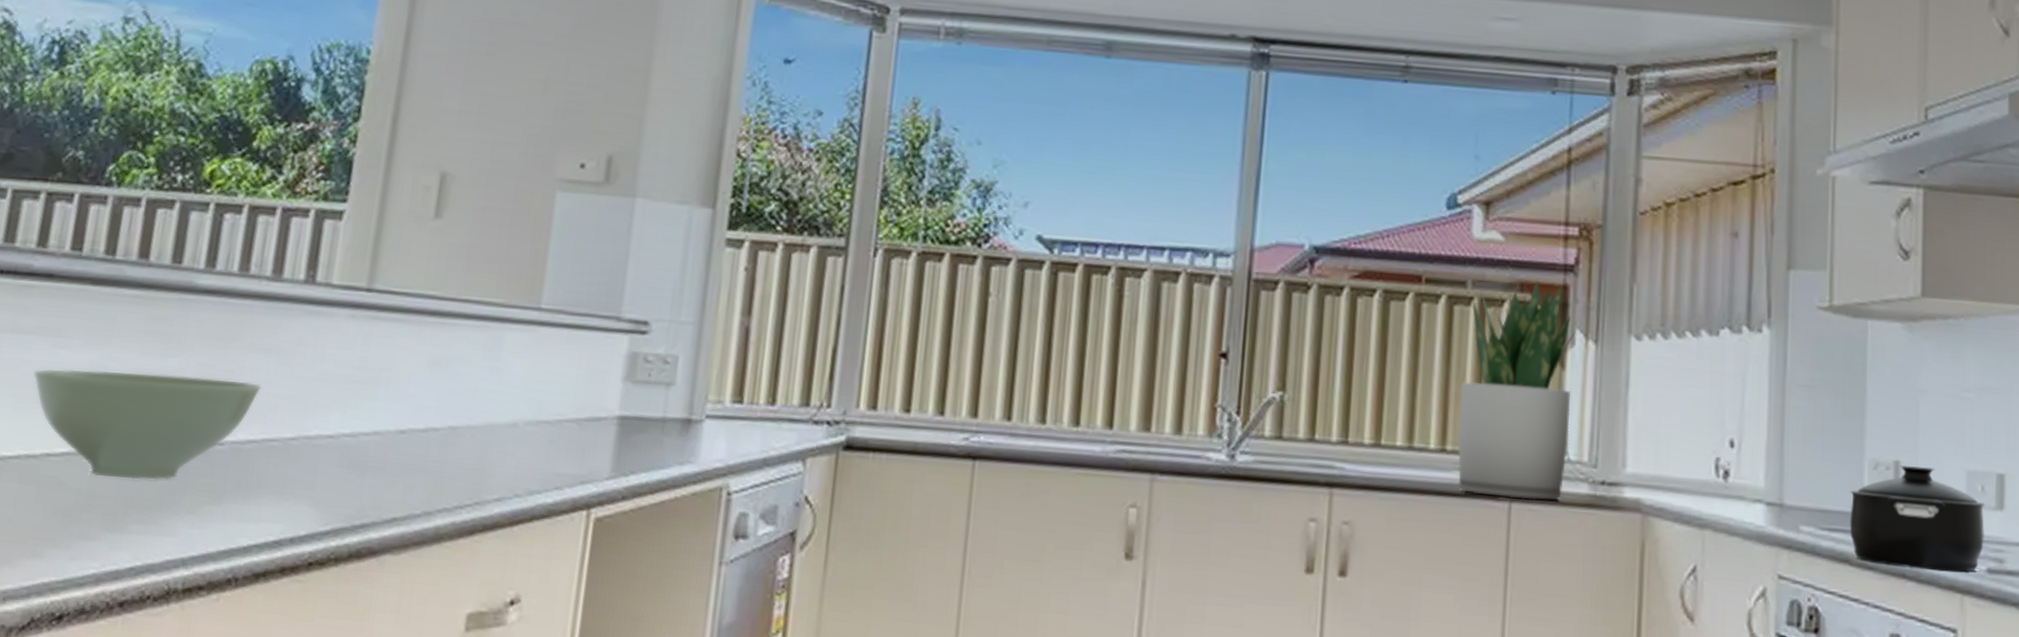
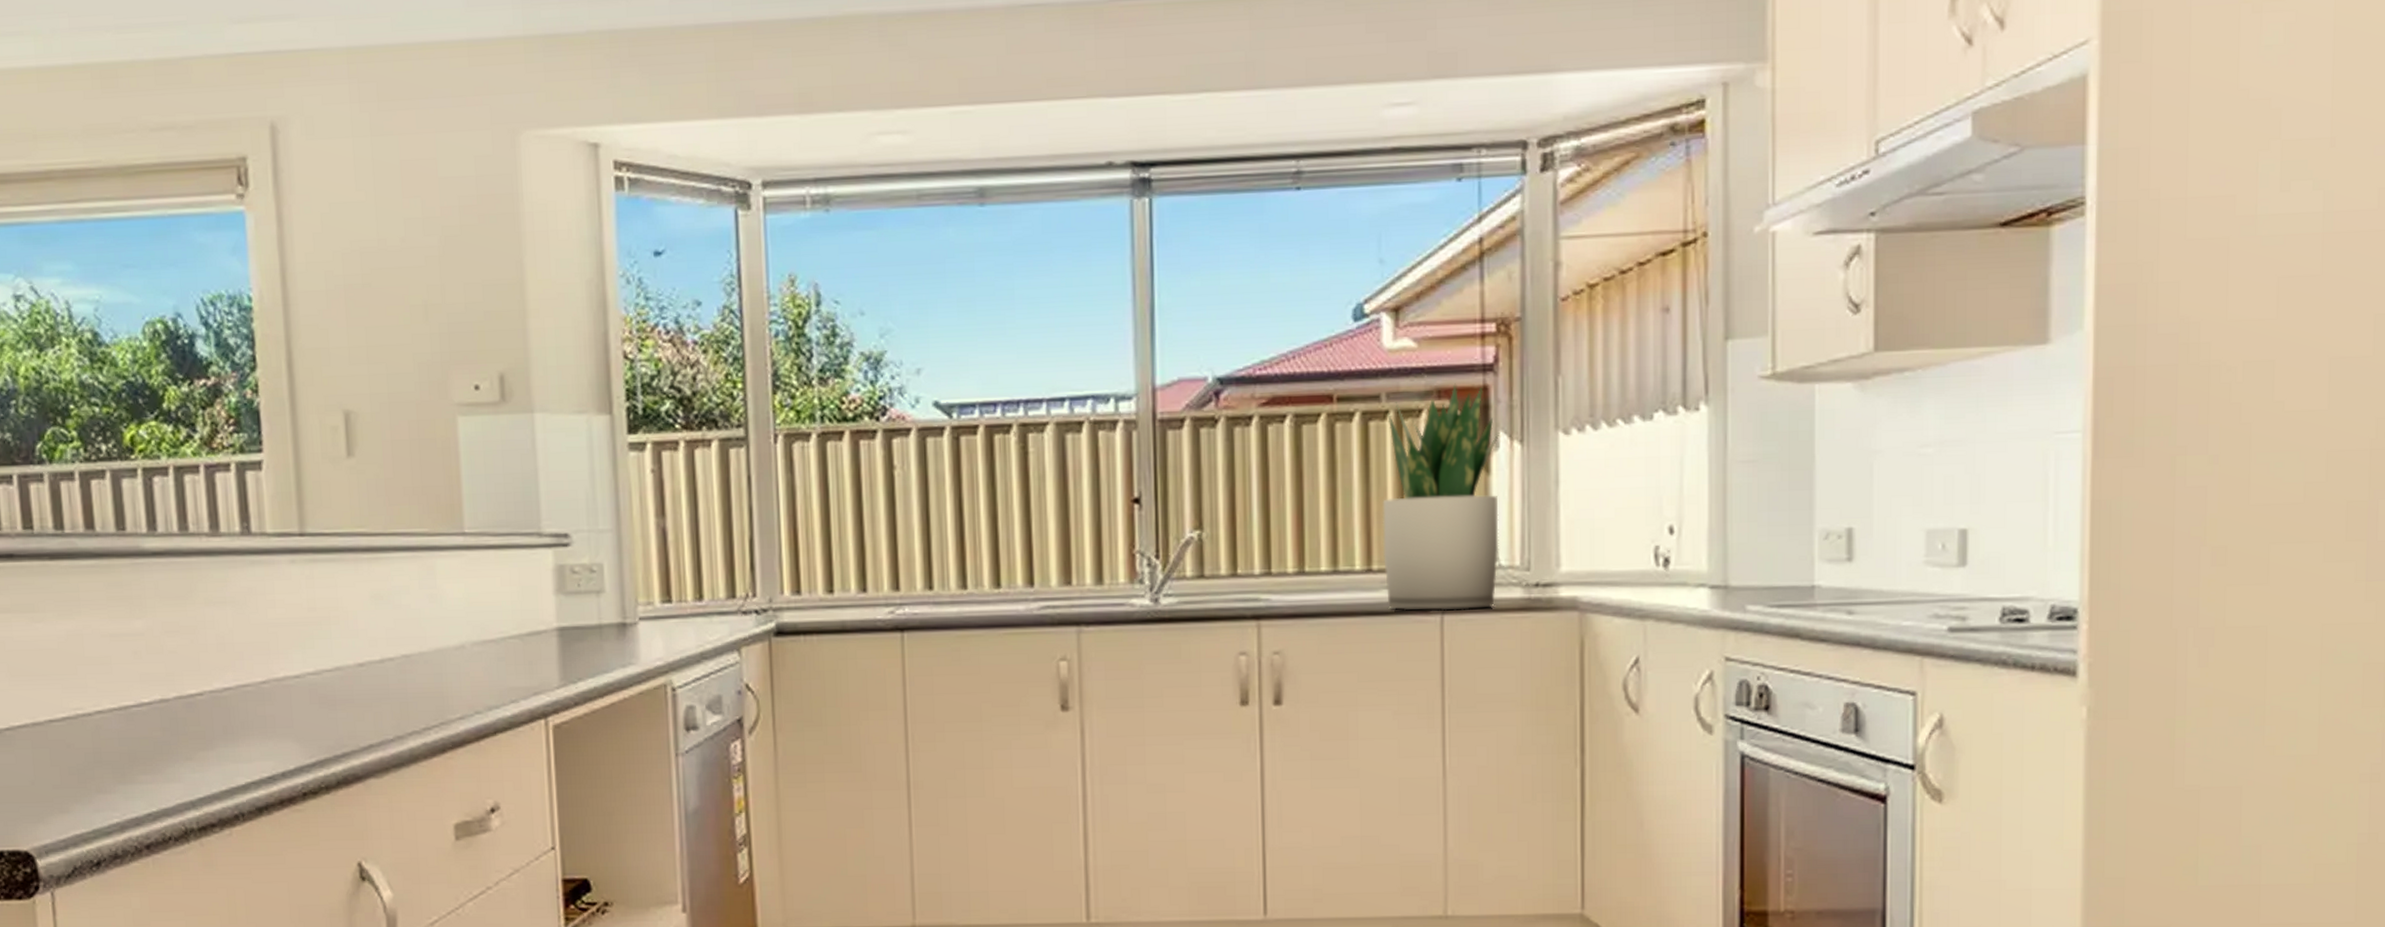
bowl: present [33,368,262,480] -> none [19,634,225,736]
saucepan: present [1849,465,1985,571] -> none [1799,531,1946,635]

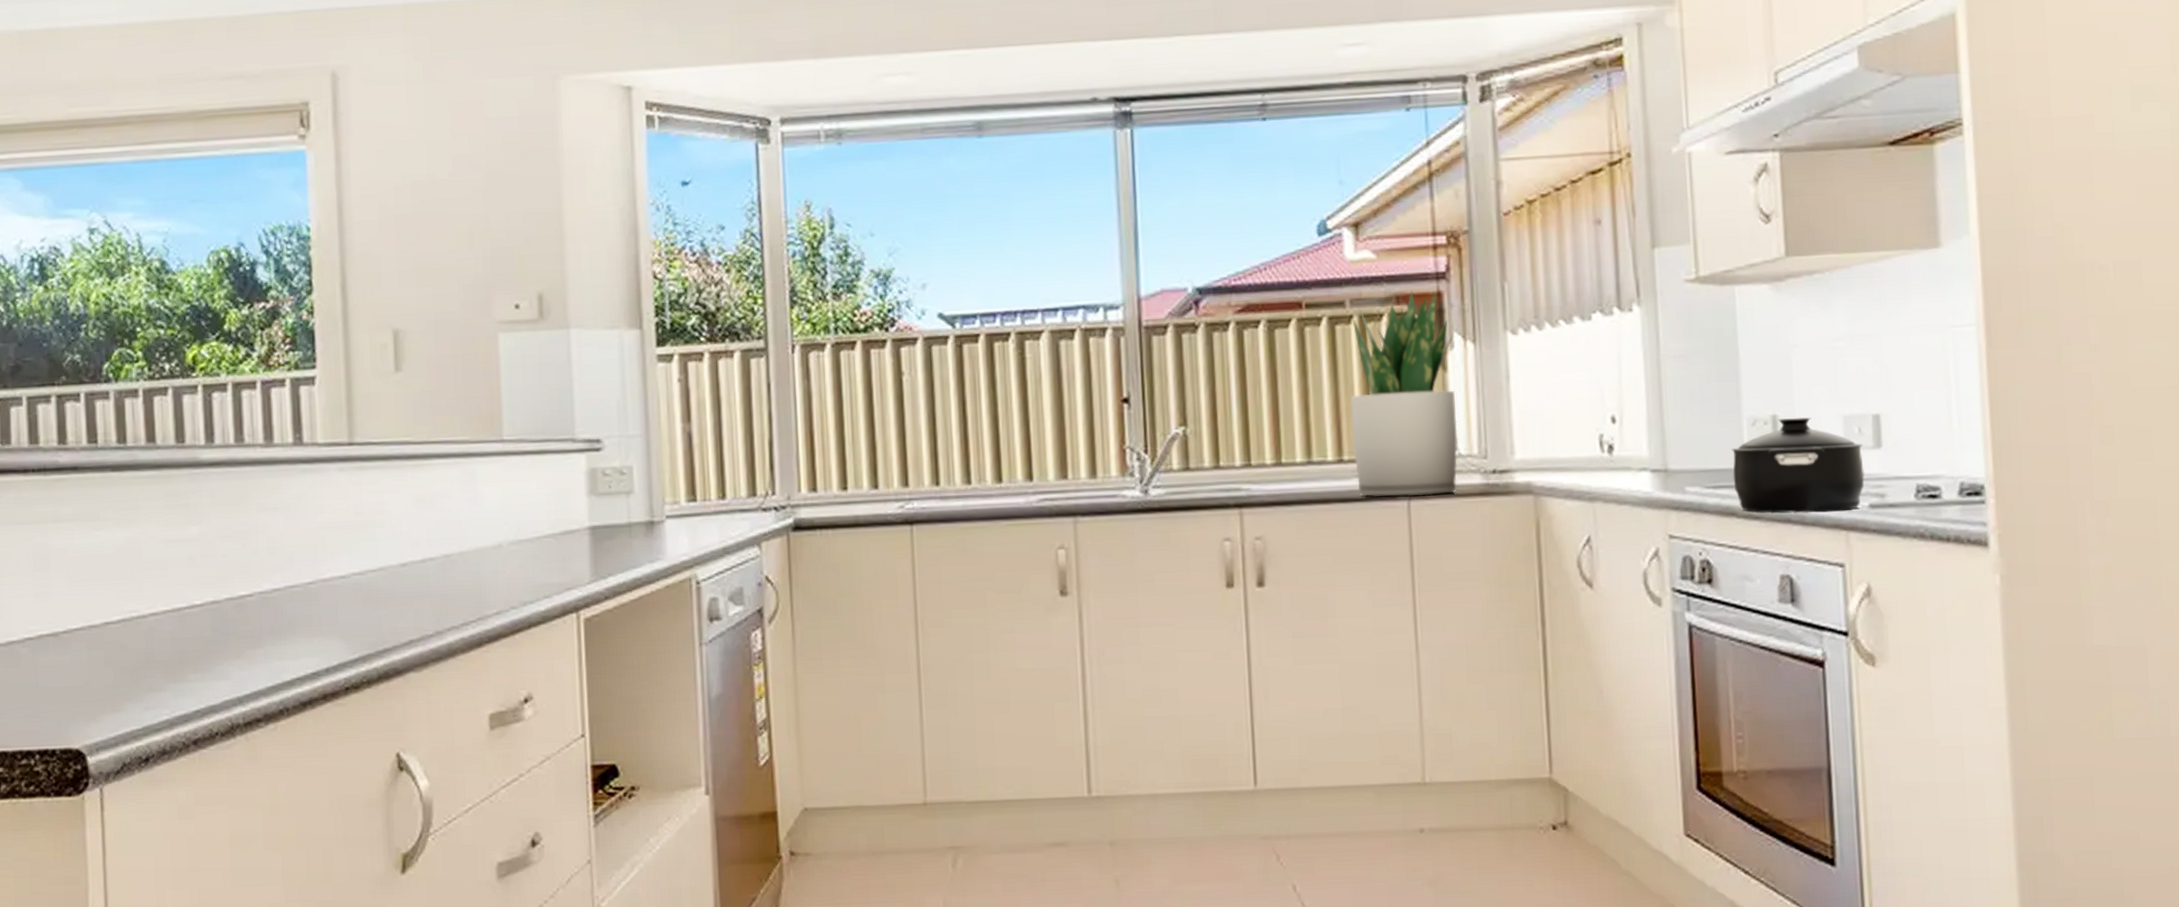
saucepan: none [1799,531,1946,635] -> present [1731,417,1865,513]

